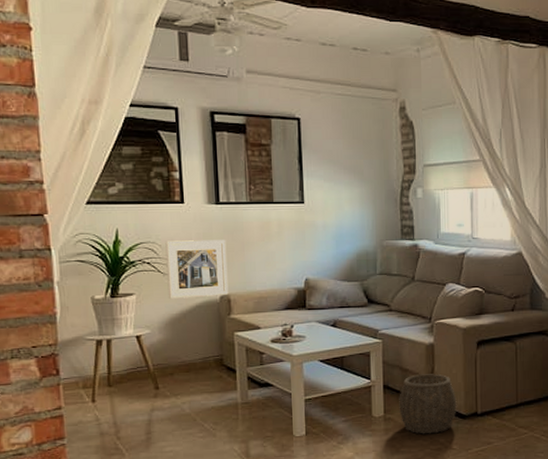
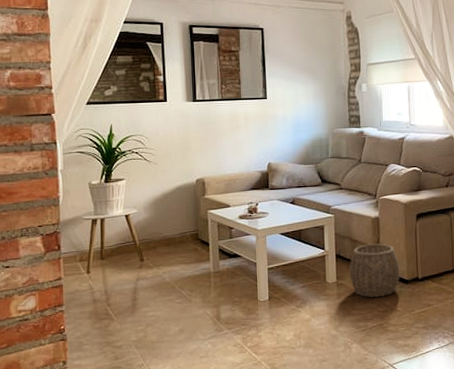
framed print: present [165,240,229,300] -> none [151,131,203,184]

